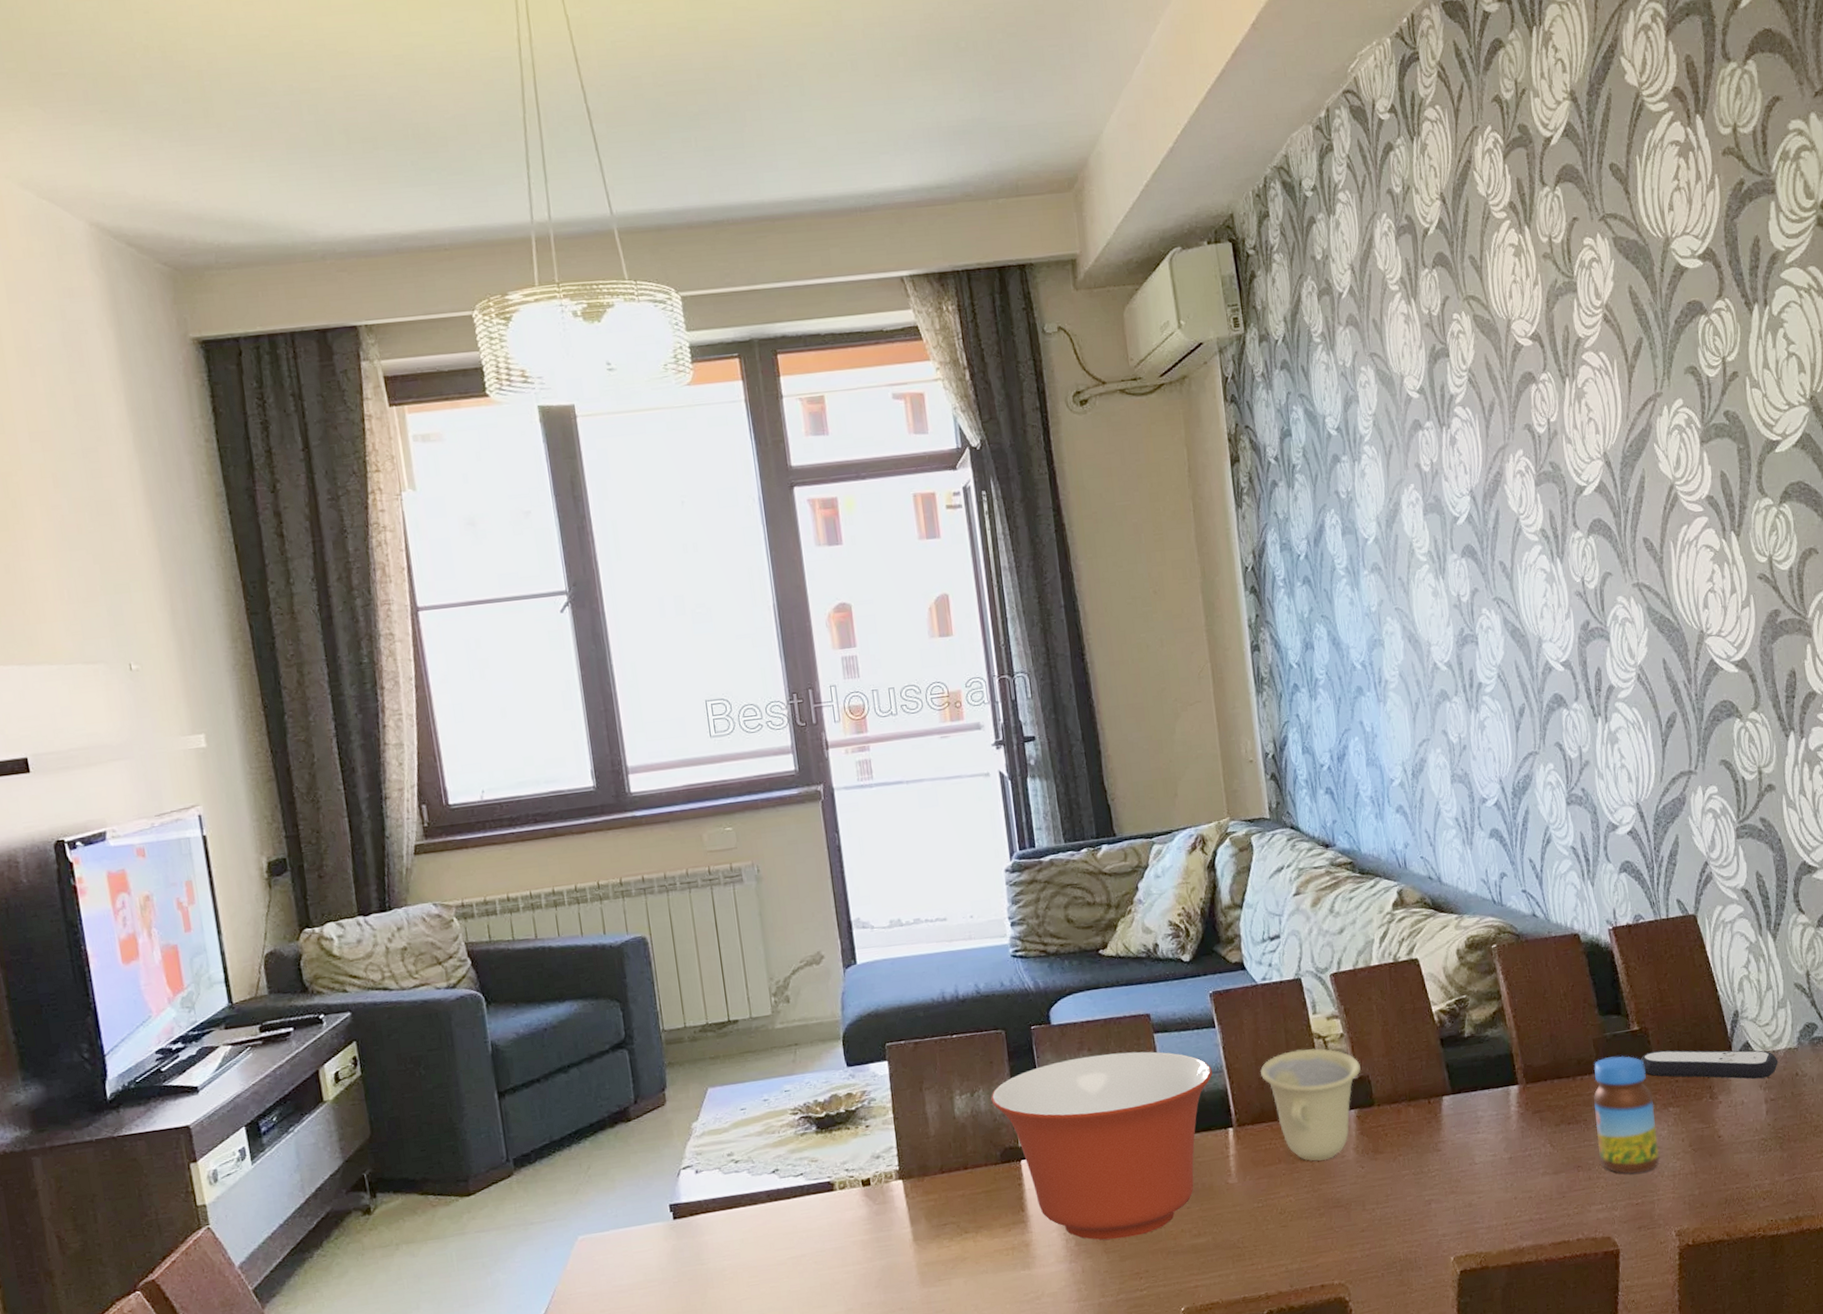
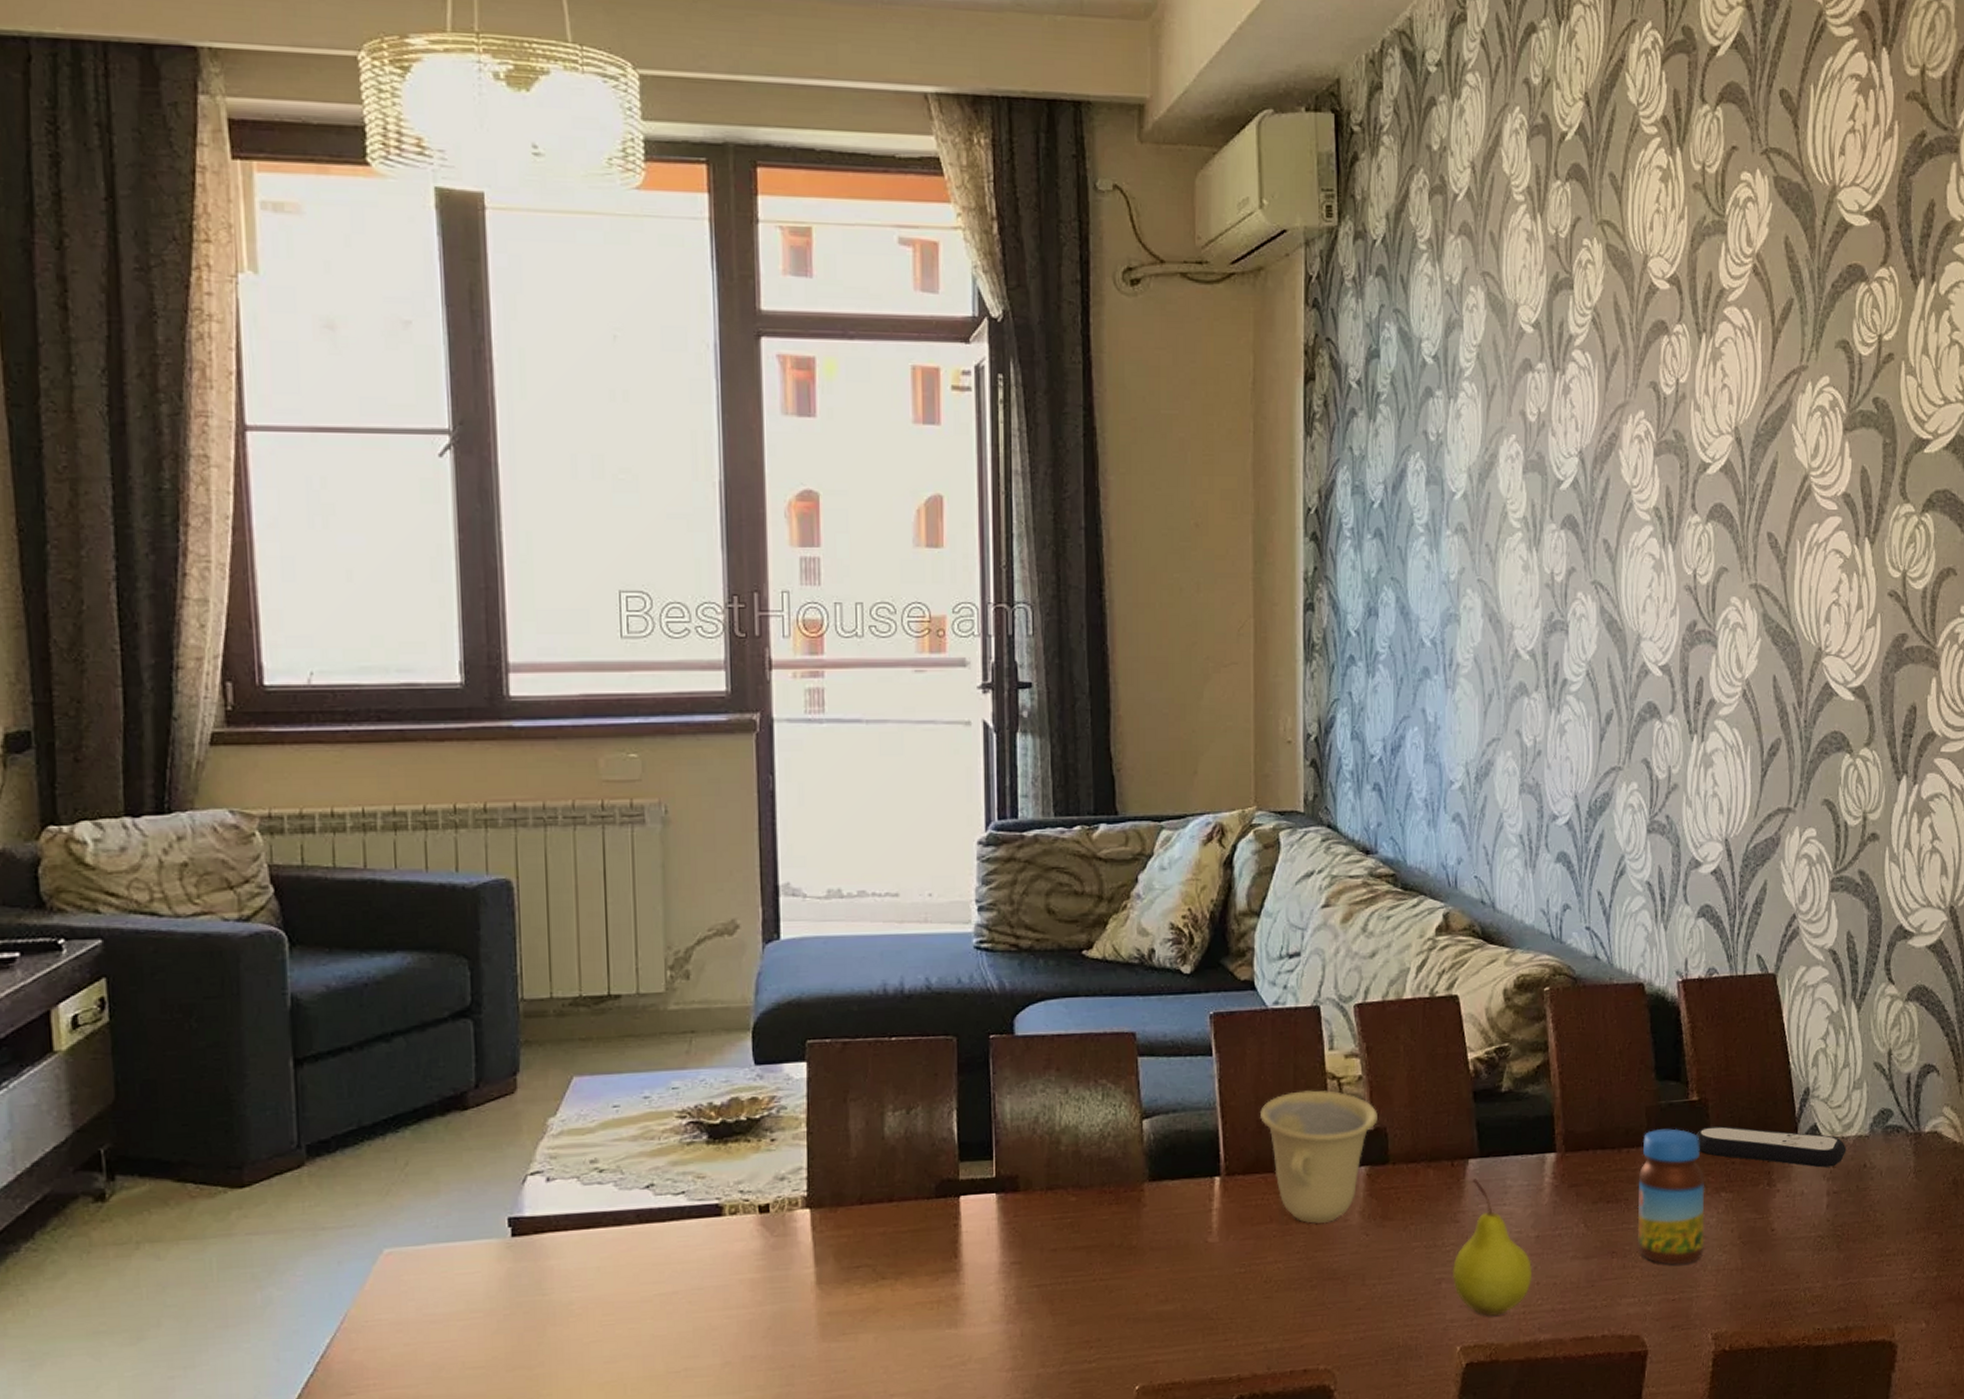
mixing bowl: present [991,1051,1212,1240] -> none [931,1076,1203,1300]
fruit: none [1439,1112,1509,1230] -> present [1452,1178,1532,1317]

